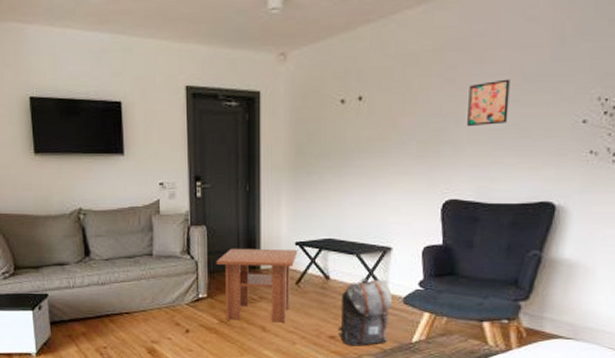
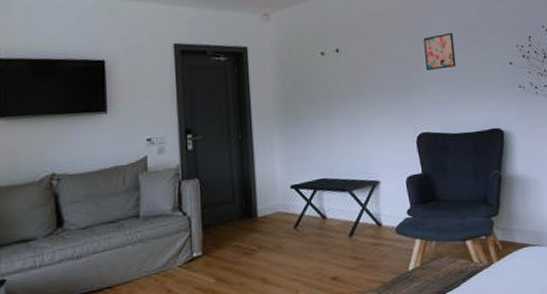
coffee table: present [216,248,298,324] -> none [210,193,294,279]
backpack: present [337,277,392,346] -> none [338,212,387,285]

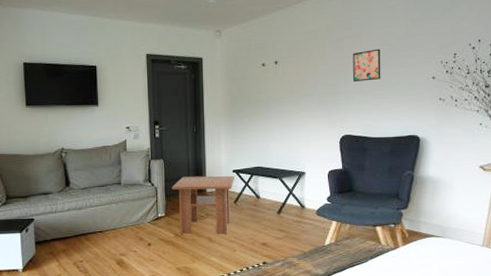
coffee table: none [210,193,294,279] -> present [171,176,235,235]

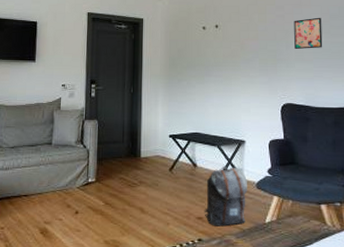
coffee table: present [171,176,235,235] -> none [104,139,171,206]
backpack: none [267,196,308,251] -> present [204,165,247,227]

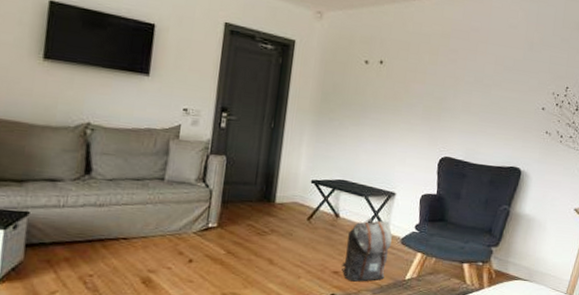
wall art: present [294,17,323,49] -> none [462,67,495,101]

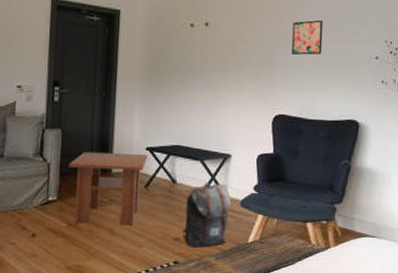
coffee table: none [231,180,313,258] -> present [68,151,148,227]
wall art: none [462,67,495,101] -> present [292,20,323,55]

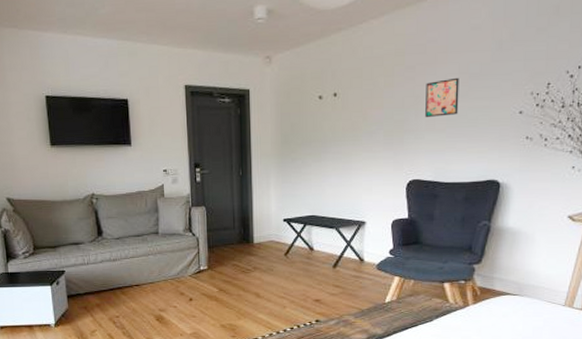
coffee table: present [68,151,148,227] -> none [214,225,286,291]
backpack: present [182,182,231,248] -> none [321,248,367,308]

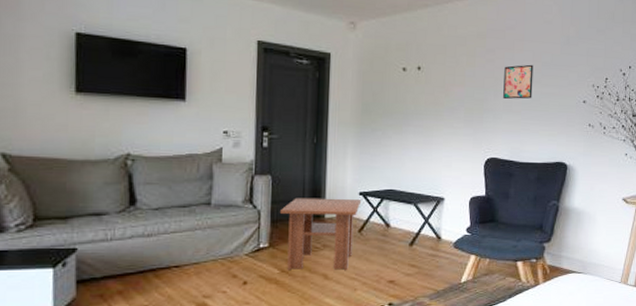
coffee table: none [214,225,286,291] -> present [279,197,362,271]

